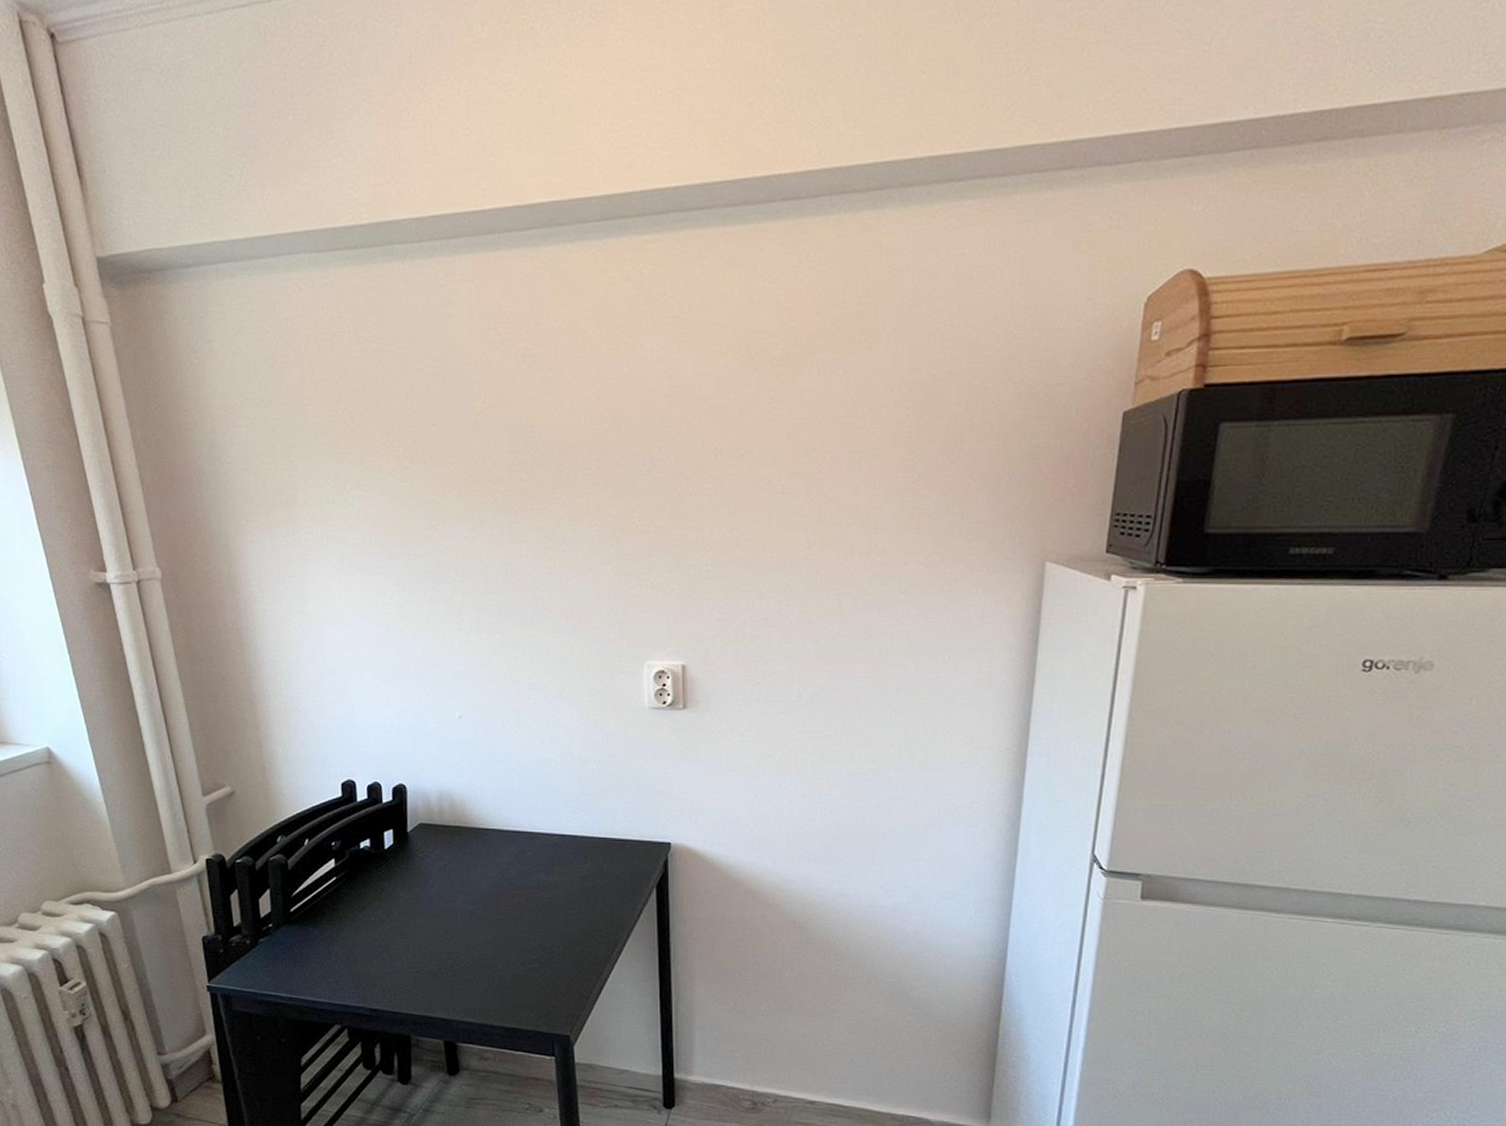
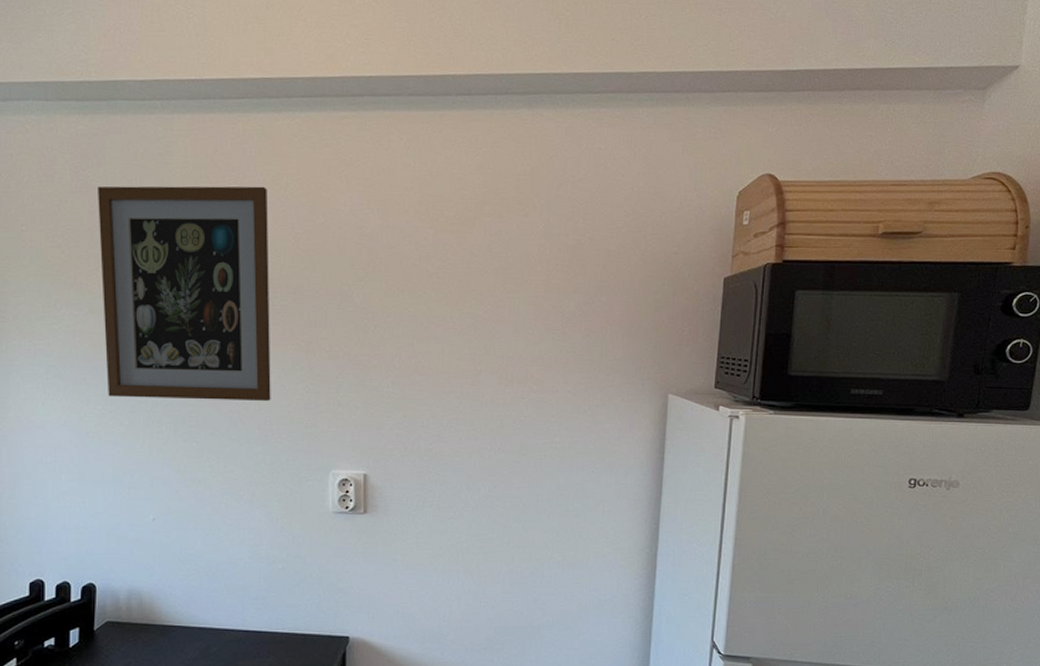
wall art: none [379,335,577,586] -> present [98,186,271,401]

